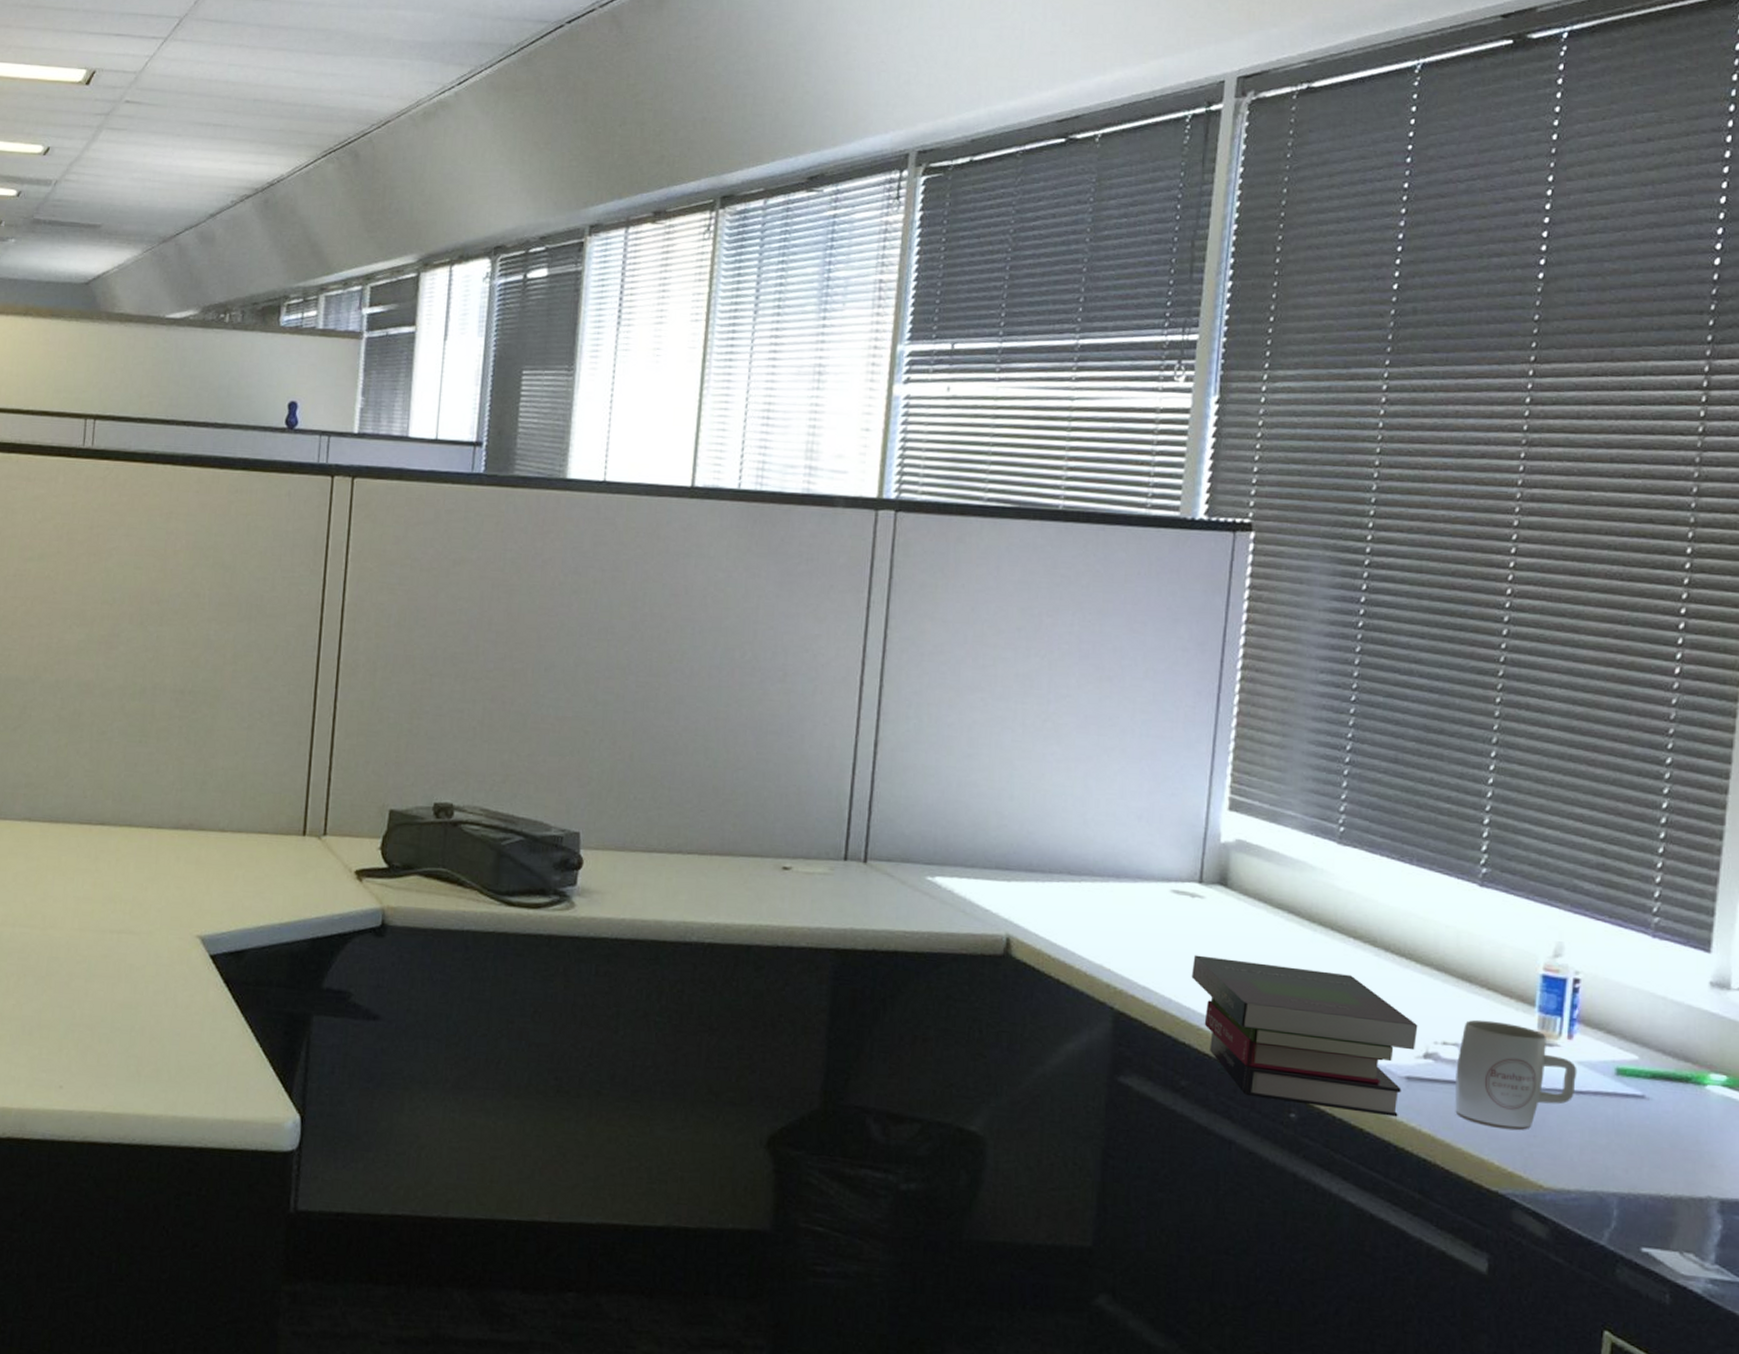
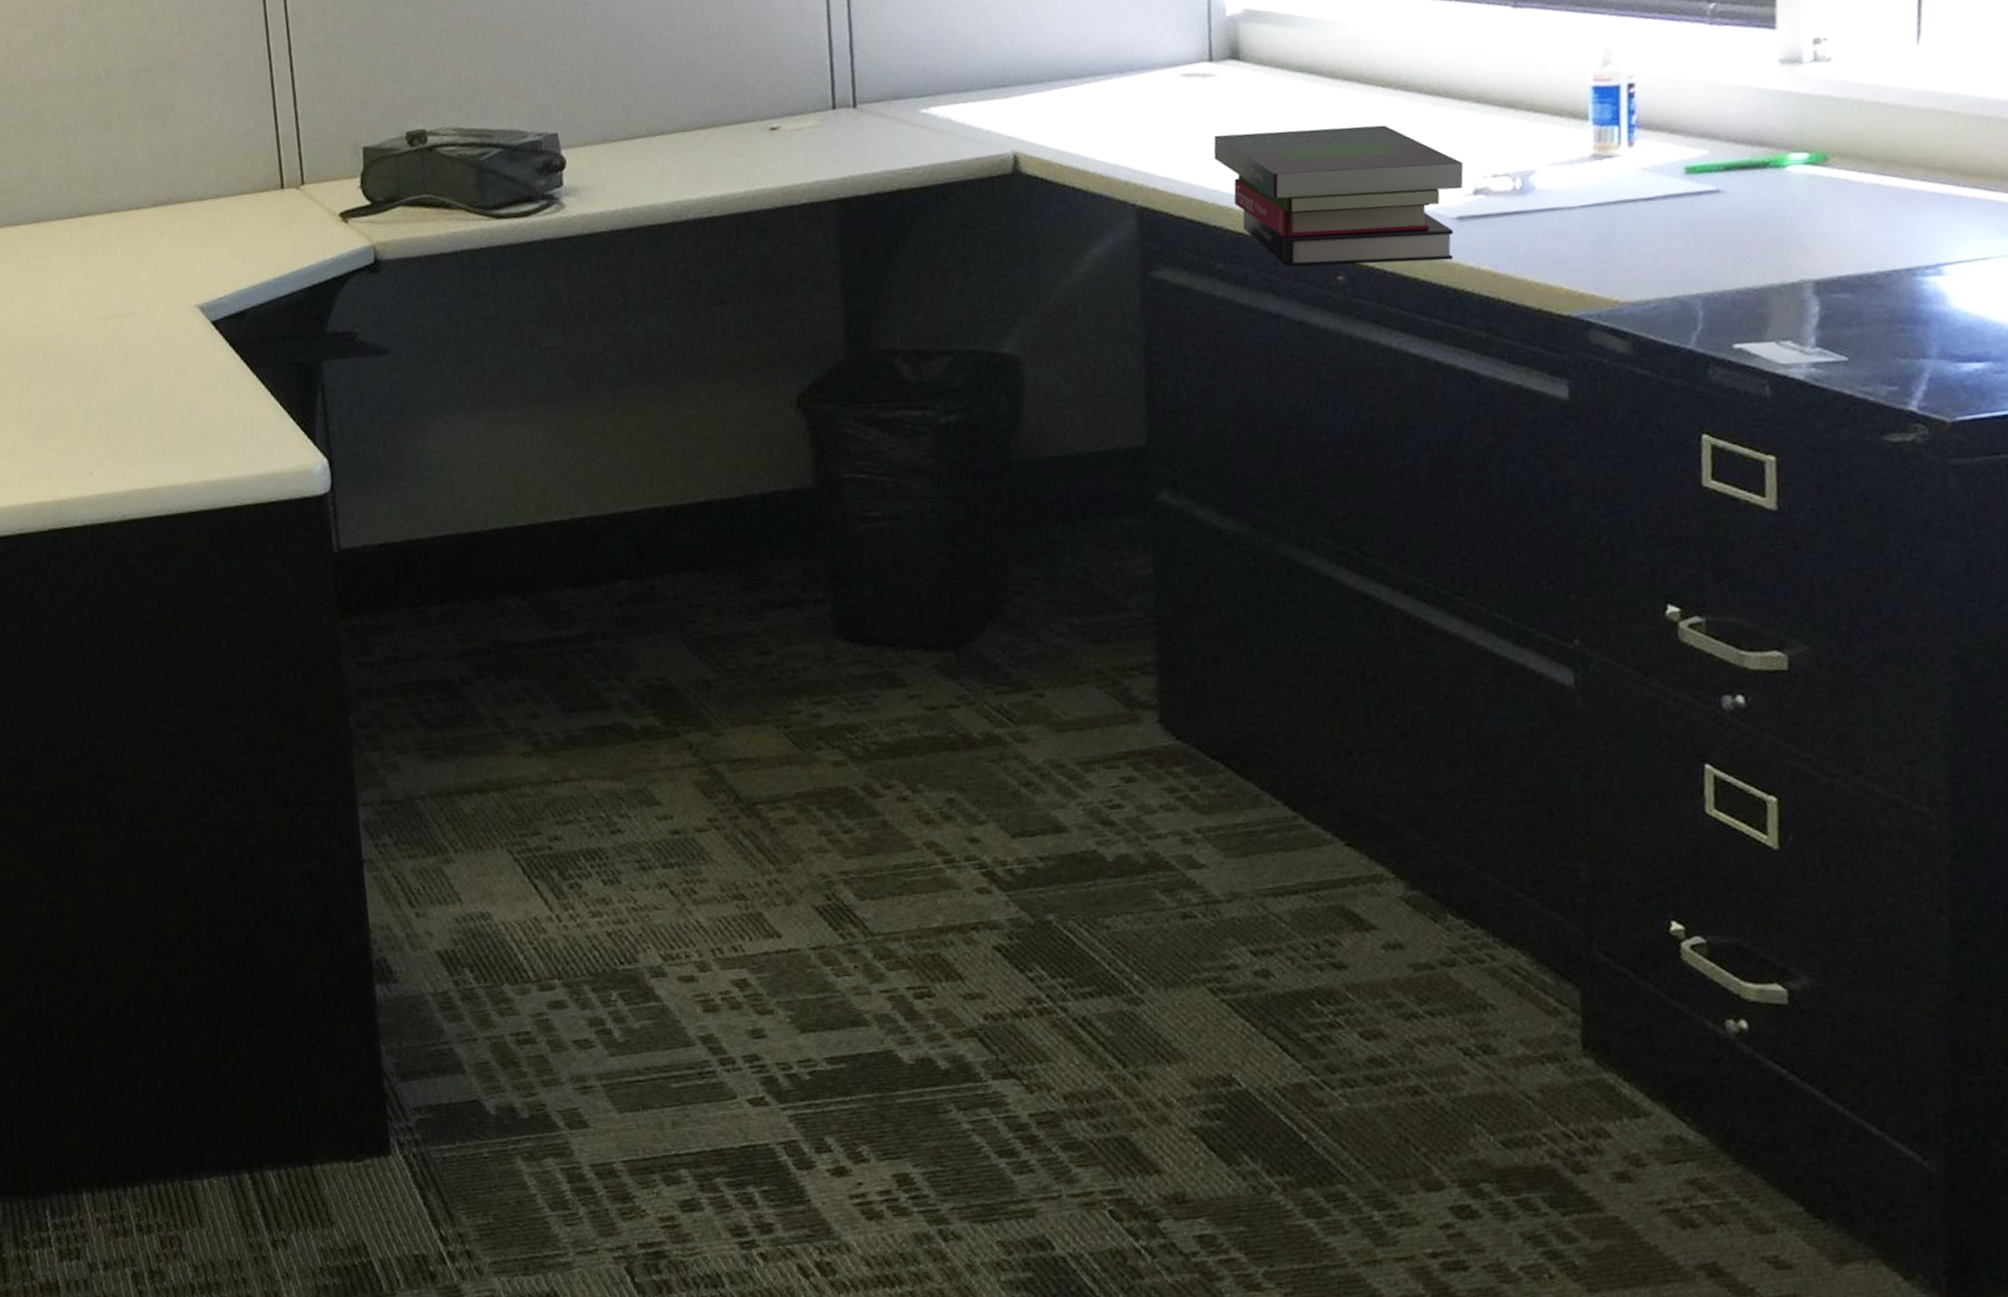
mug: present [1455,1019,1577,1131] -> none [1510,142,1643,252]

